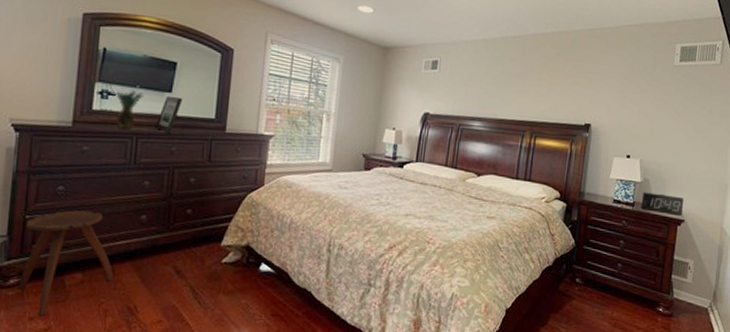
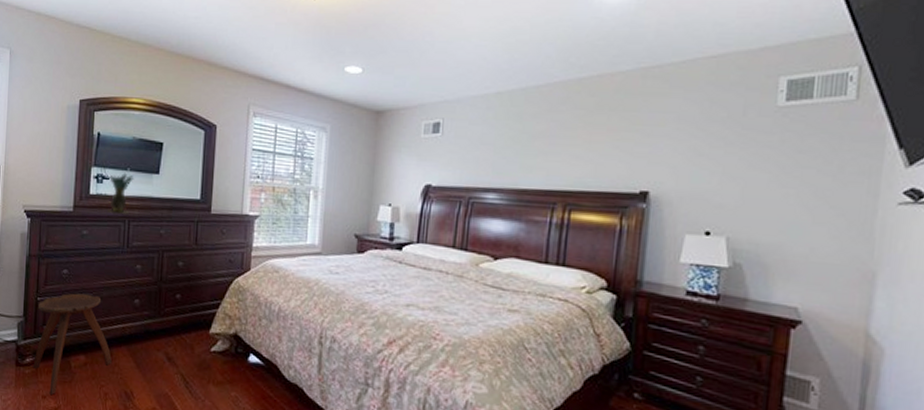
picture frame: present [155,95,183,133] -> none [145,177,170,215]
alarm clock: present [640,192,684,216] -> none [729,281,801,315]

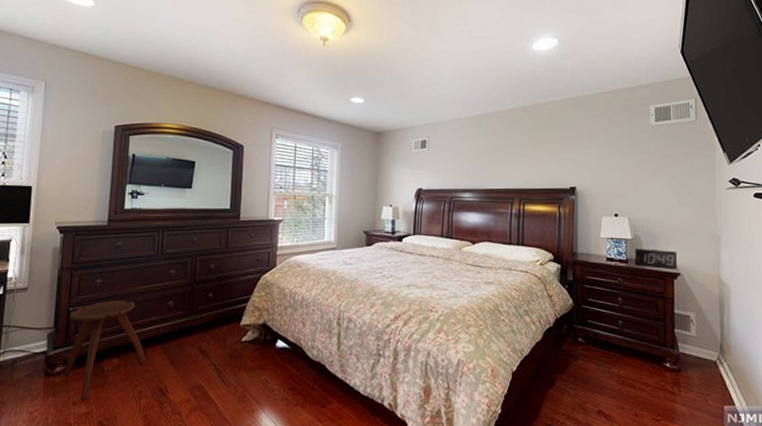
vase: present [109,172,135,212] -> none [144,188,169,223]
alarm clock: none [729,281,801,315] -> present [634,248,678,269]

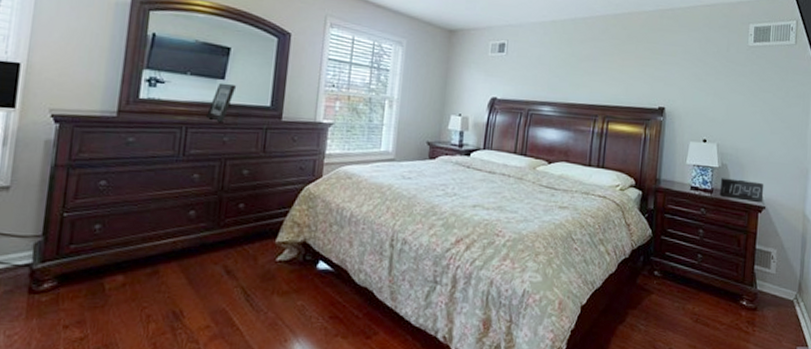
stool: present [63,300,146,401] -> none [52,206,158,324]
picture frame: none [179,191,202,224] -> present [206,82,237,122]

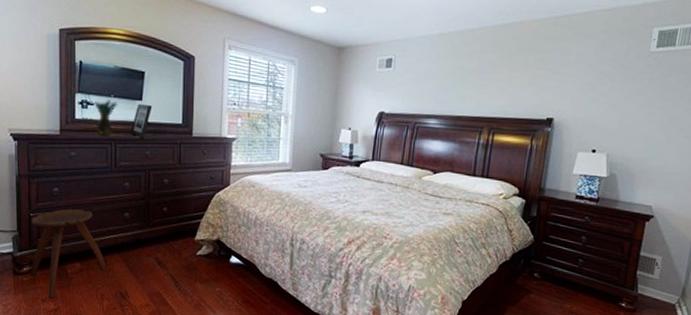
stool: none [52,206,158,324] -> present [30,209,106,299]
vase: none [165,76,196,118] -> present [94,98,119,135]
alarm clock: present [719,178,764,202] -> none [605,187,655,211]

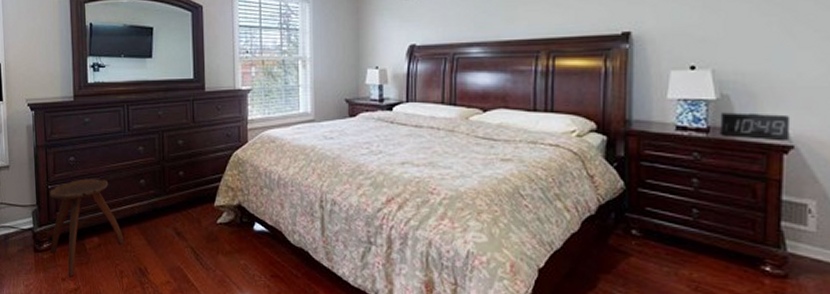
vase: present [94,98,119,135] -> none [105,59,129,98]
picture frame: present [130,103,153,138] -> none [142,61,163,97]
alarm clock: none [605,187,655,211] -> present [719,112,791,140]

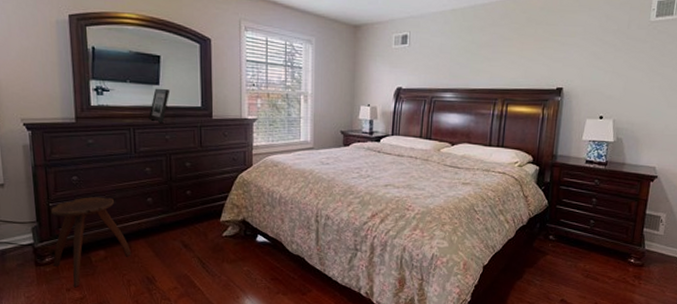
picture frame: none [142,61,163,97] -> present [149,88,171,122]
alarm clock: present [719,112,791,140] -> none [613,151,658,172]

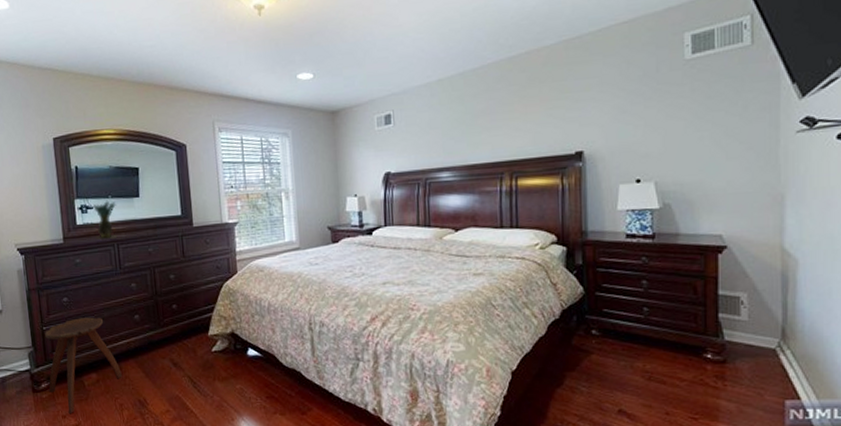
vase: none [109,84,135,121] -> present [93,200,117,238]
picture frame: present [149,88,171,122] -> none [131,200,151,235]

